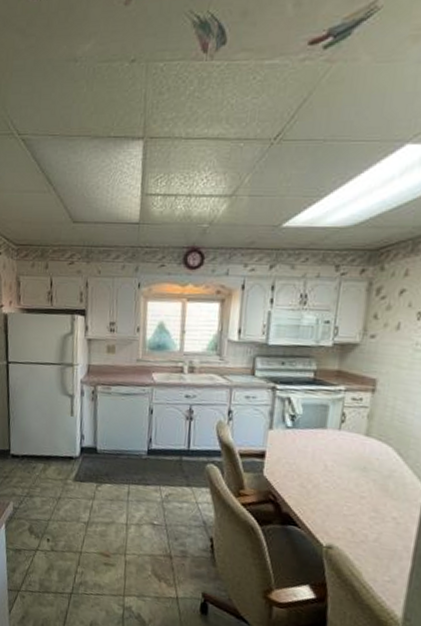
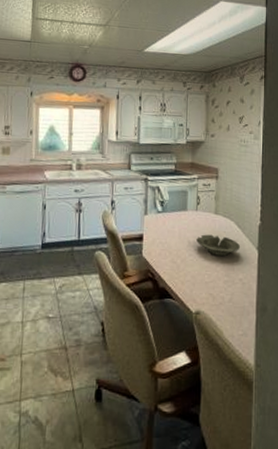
bowl: none [336,458,400,488] -> present [196,234,241,256]

